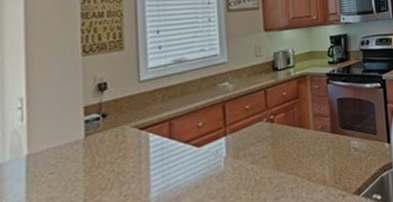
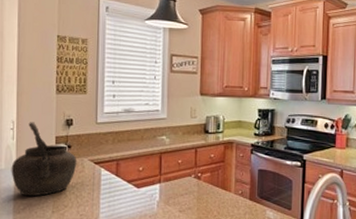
kettle: none [20,94,116,190] -> present [11,122,77,197]

